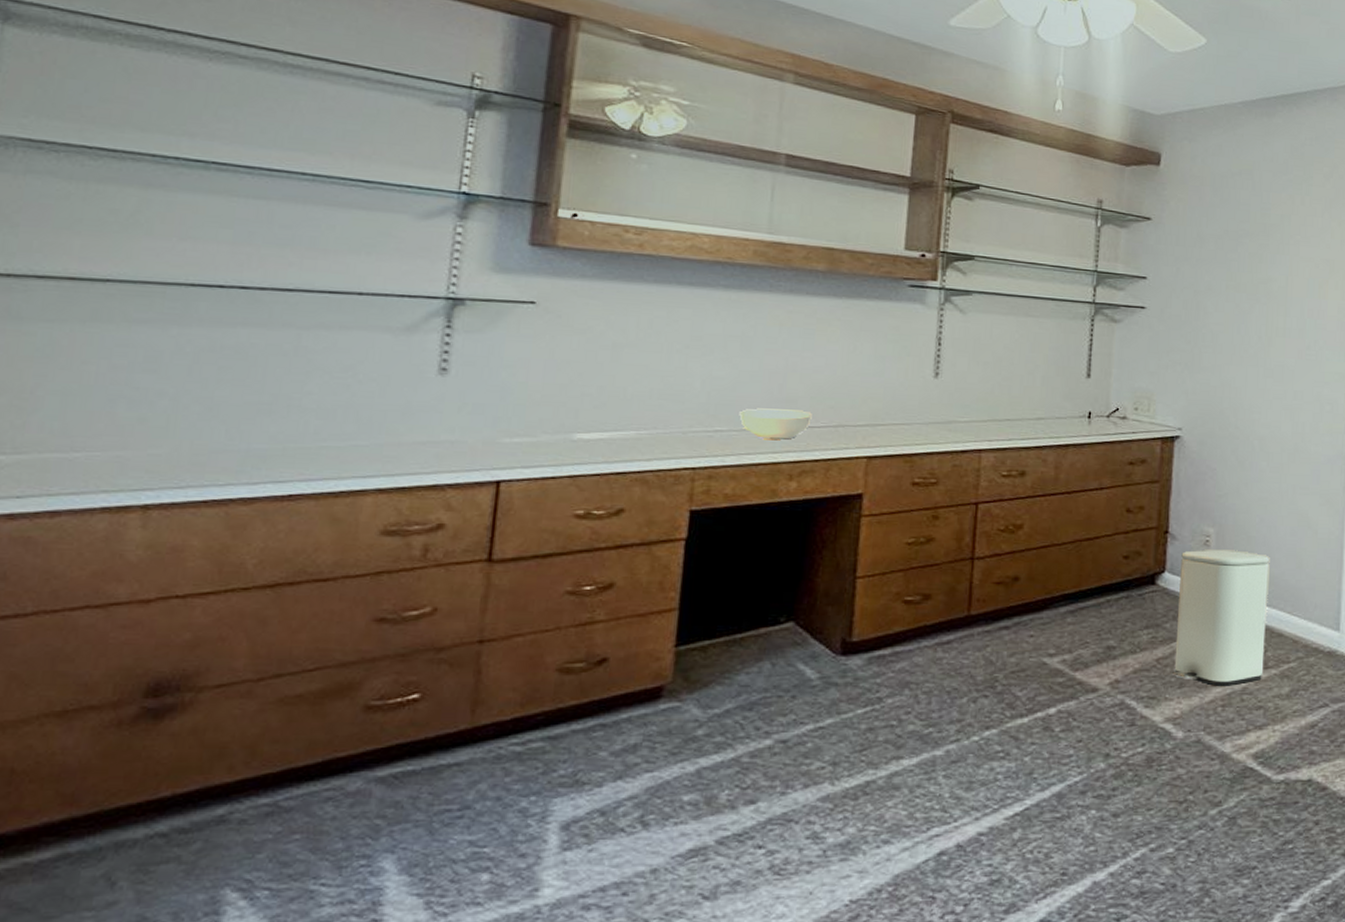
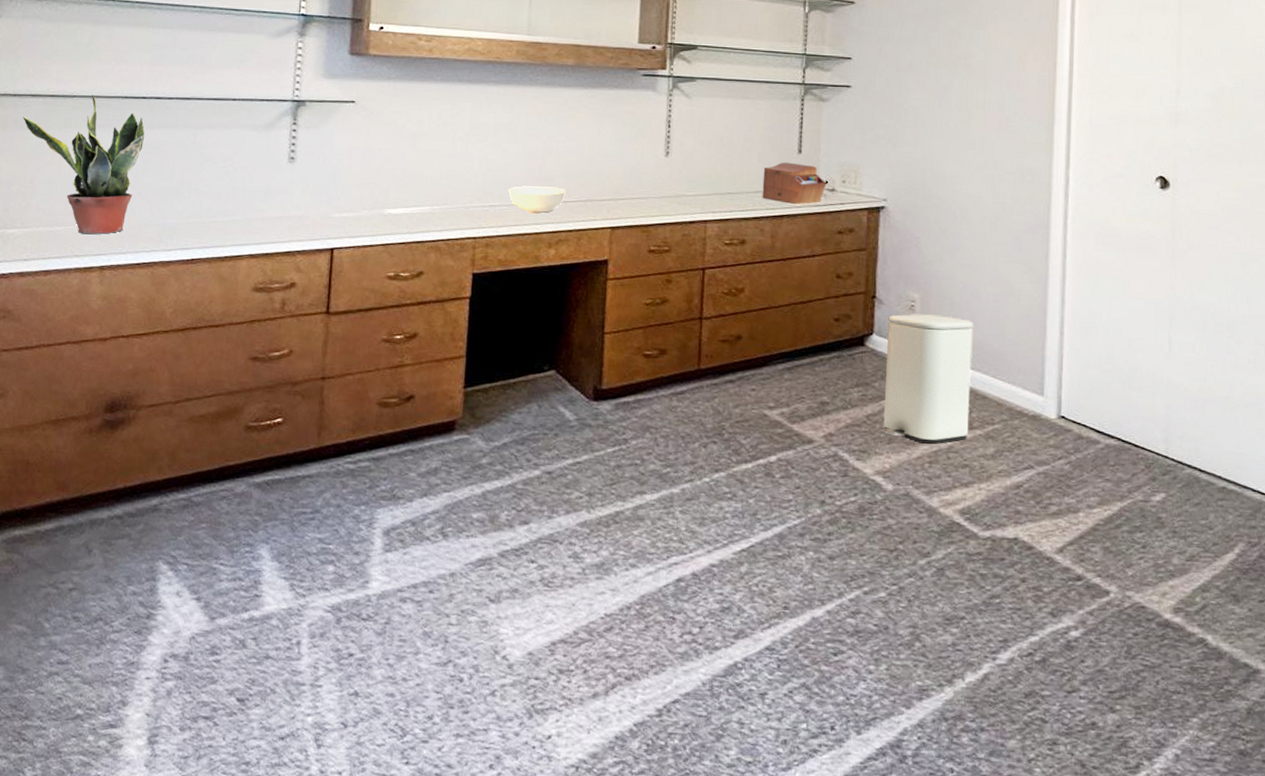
potted plant: none [21,279,221,463] -> present [23,94,145,235]
sewing box: none [1045,387,1117,434] -> present [762,162,826,205]

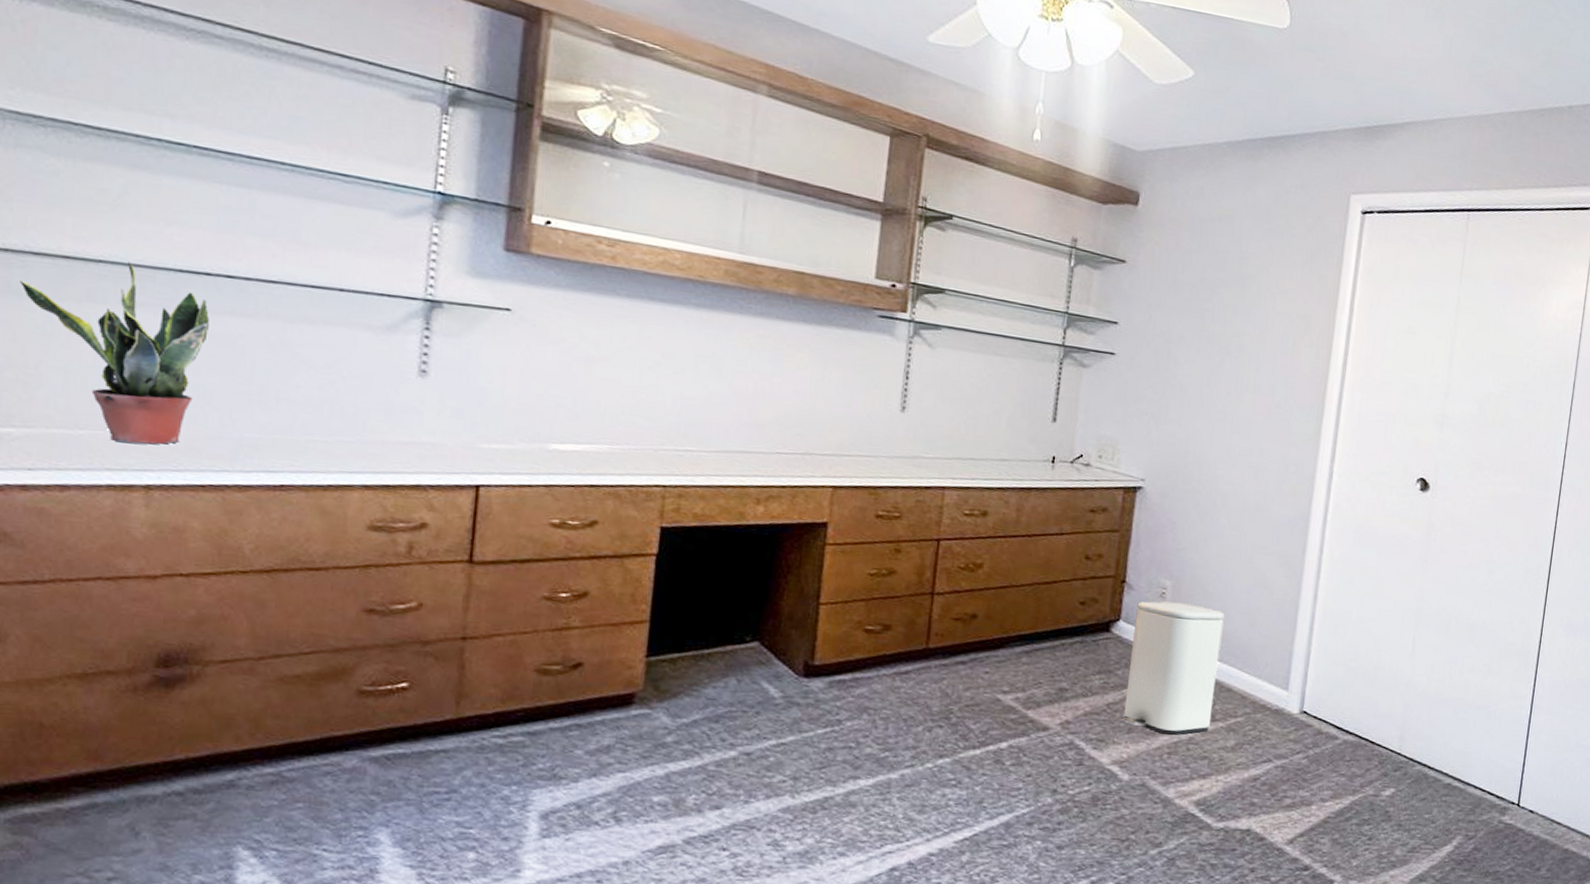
bowl: present [509,186,566,213] -> none [710,431,780,464]
sewing box: present [762,162,826,205] -> none [1009,429,1081,478]

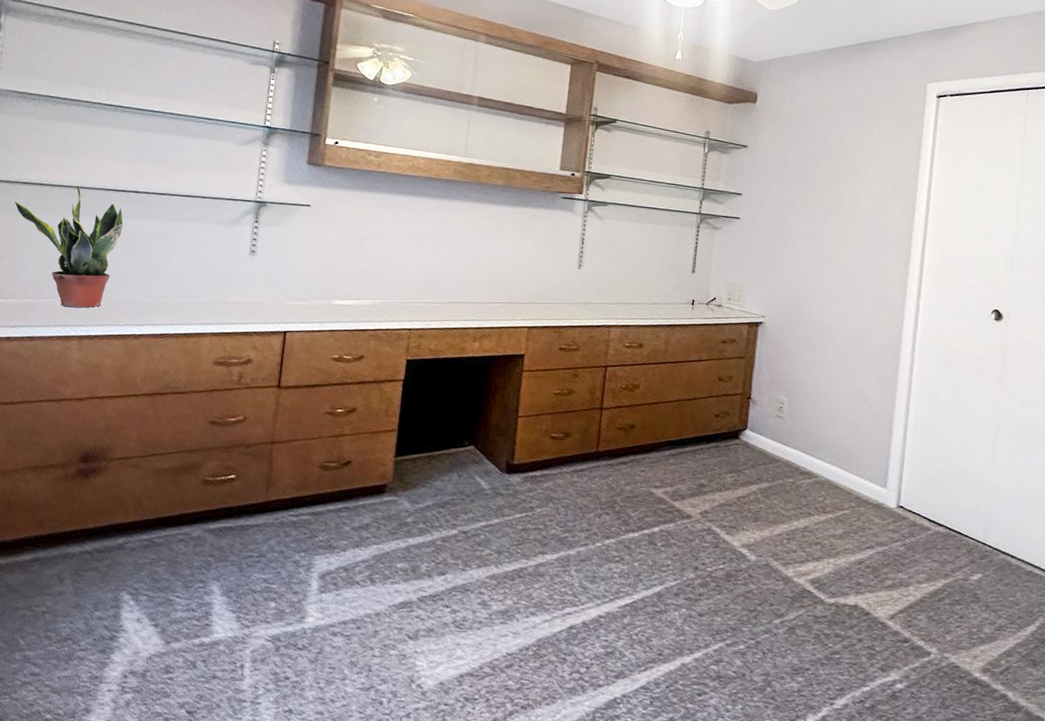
pedal bin: present [1120,601,1223,735] -> none [748,414,831,524]

